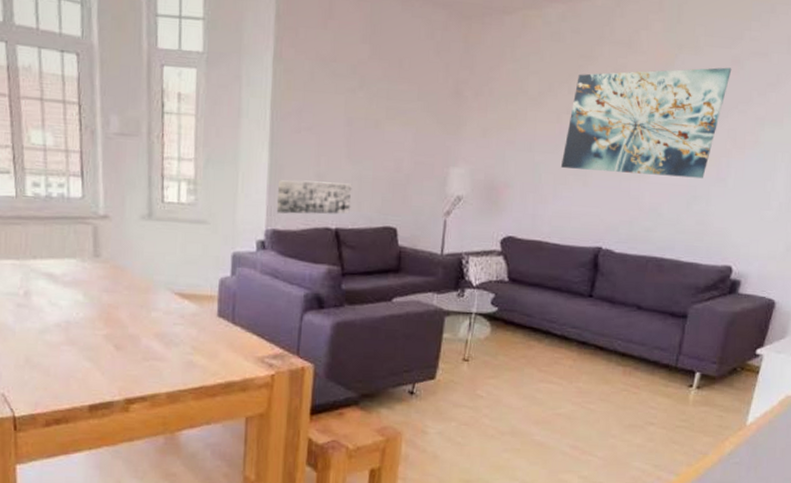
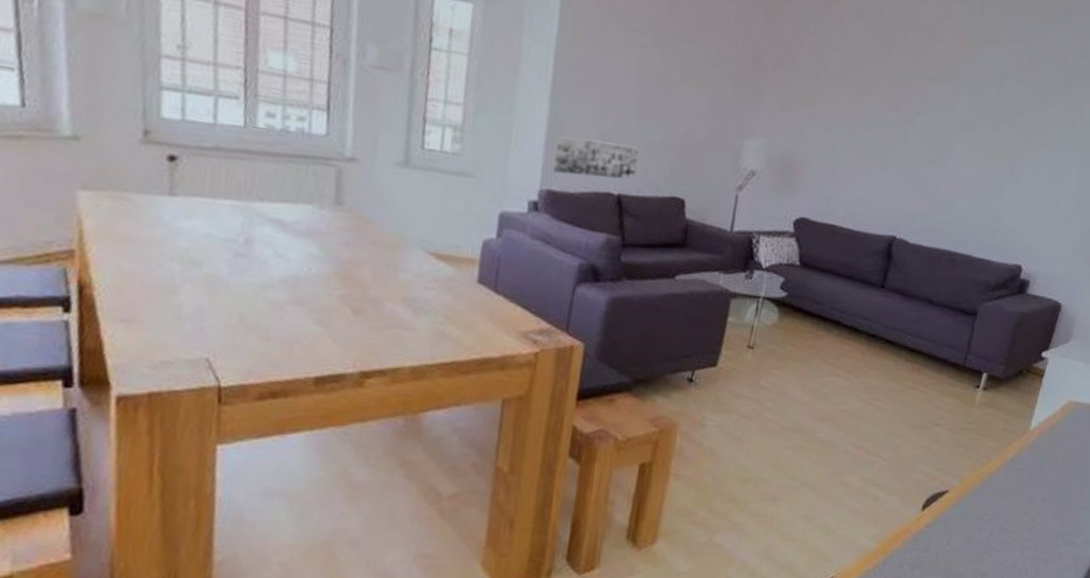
wall art: present [560,67,732,179] -> none [858,55,1029,174]

